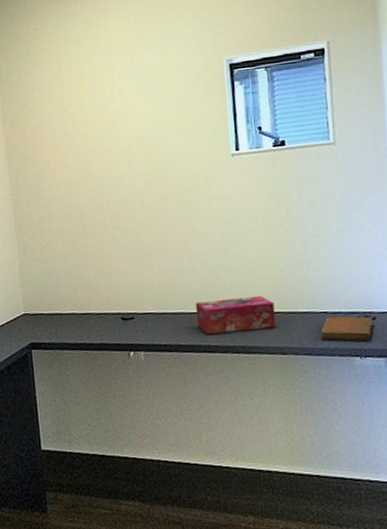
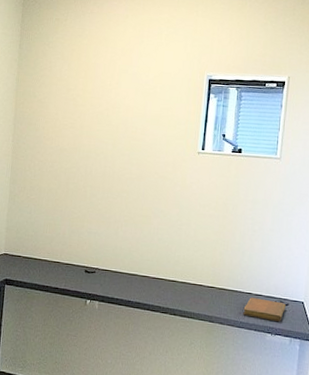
tissue box: present [195,295,276,335] -> none [146,268,211,299]

